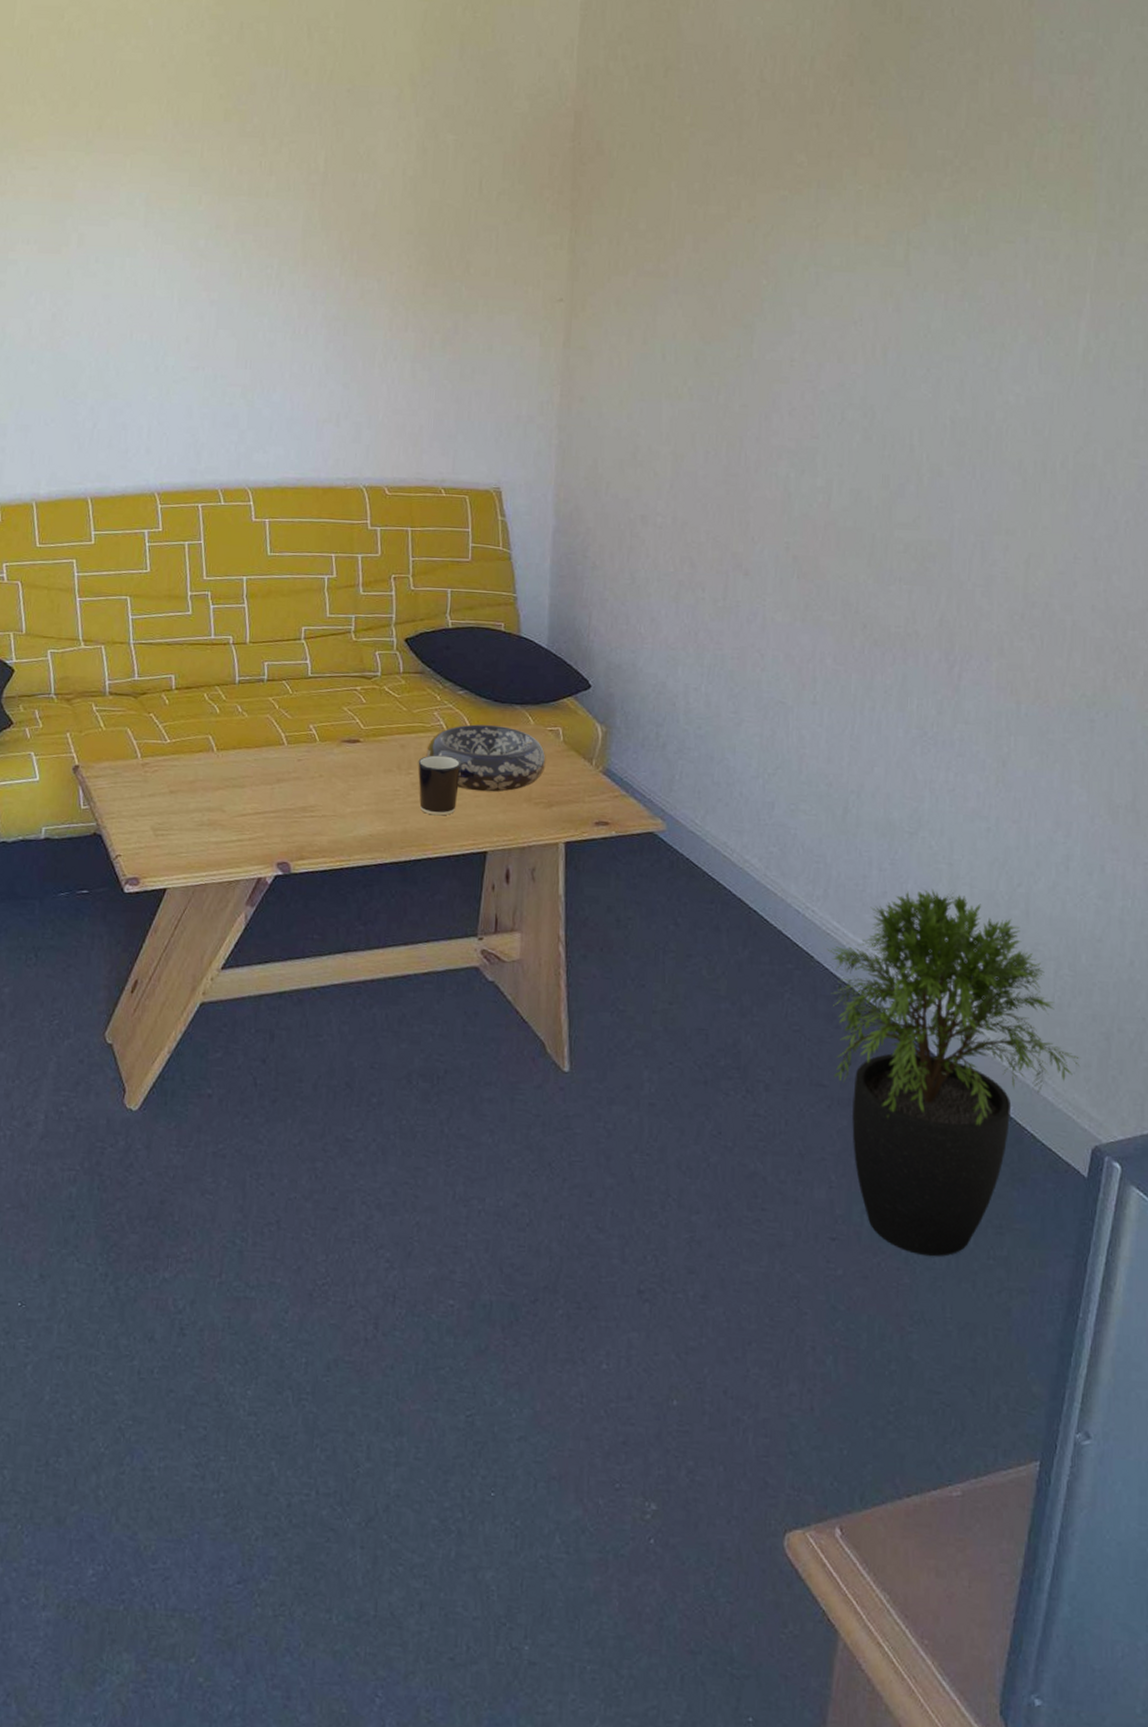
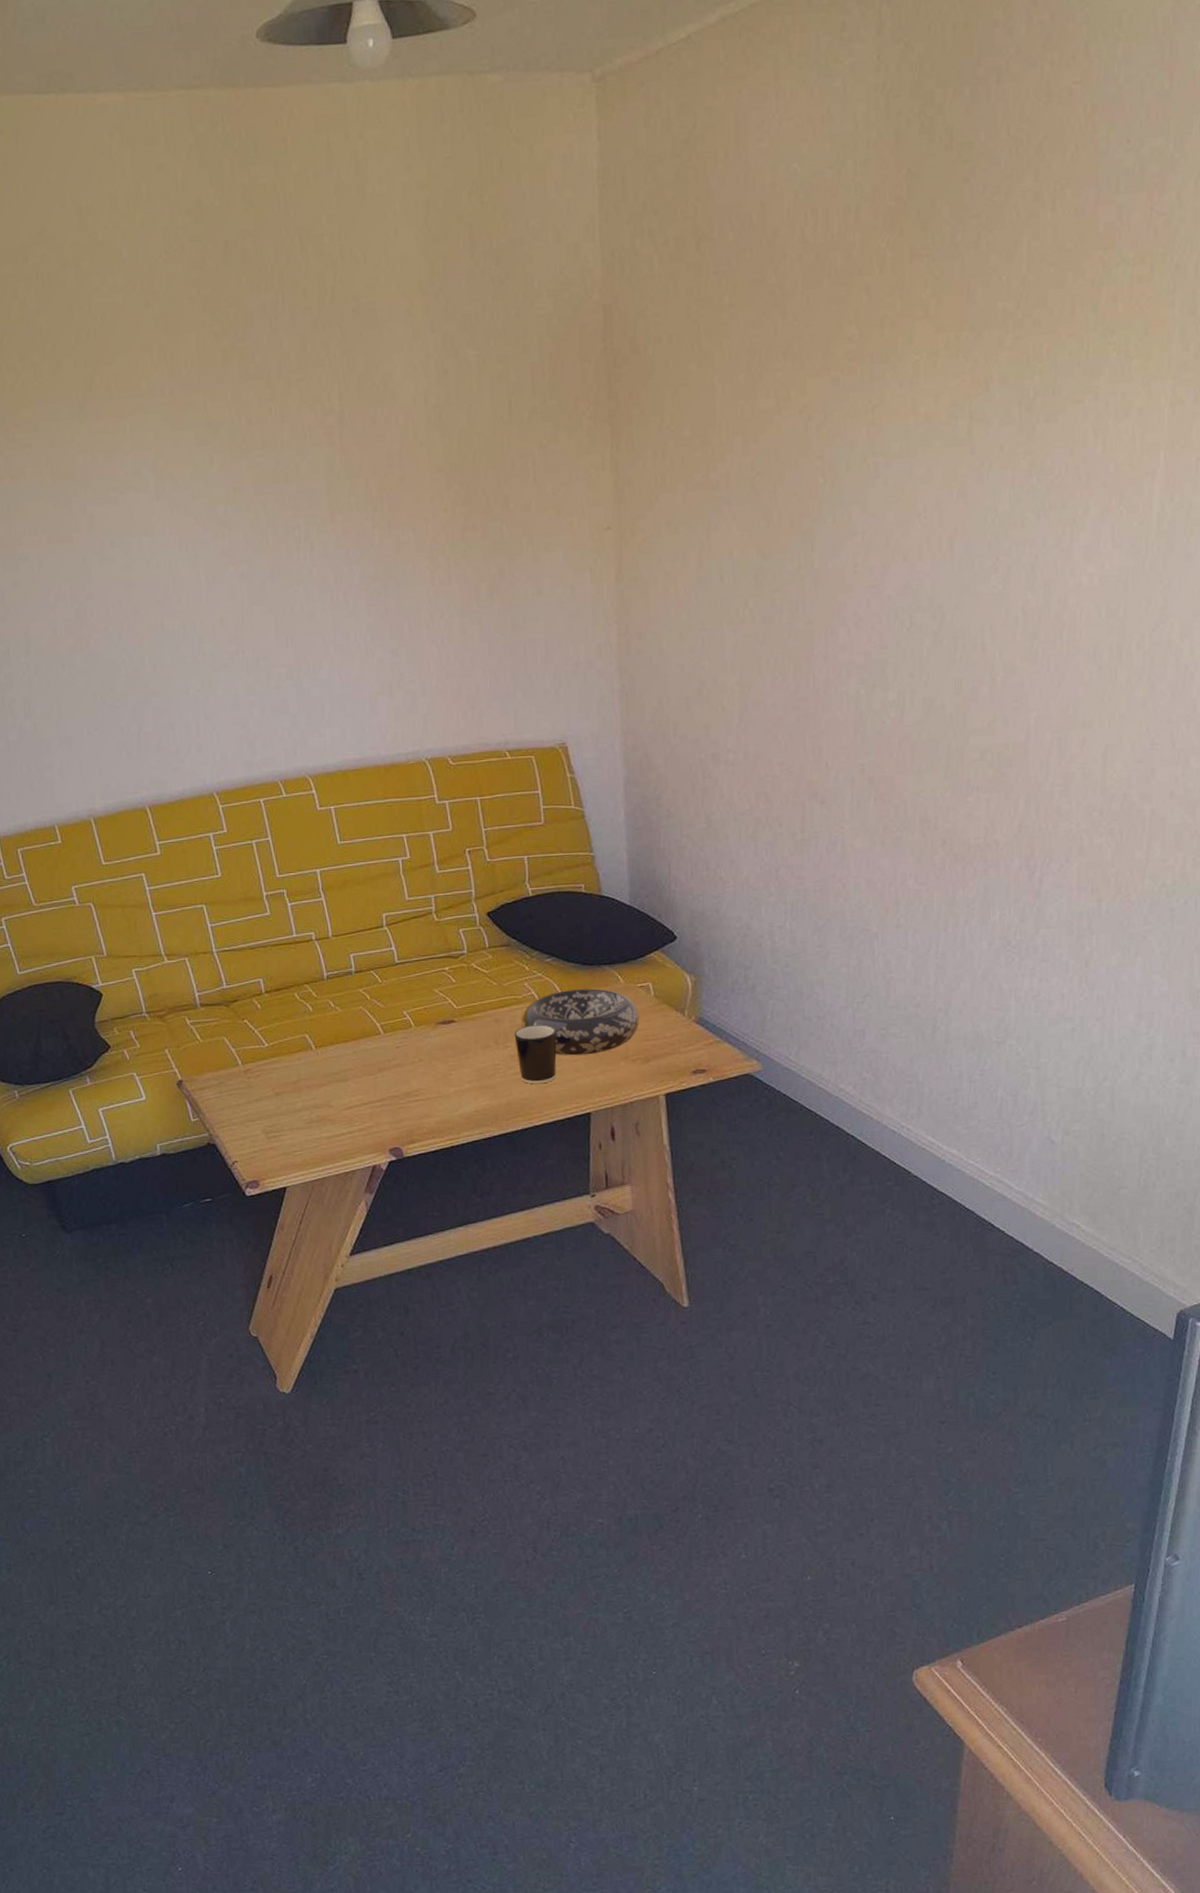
potted plant: present [827,888,1081,1256] -> none [923,1092,1166,1426]

